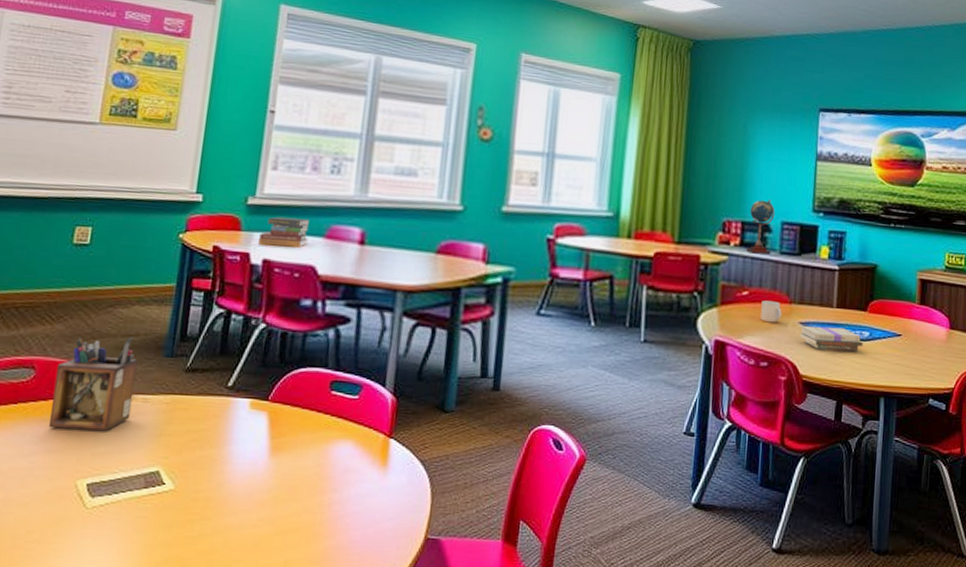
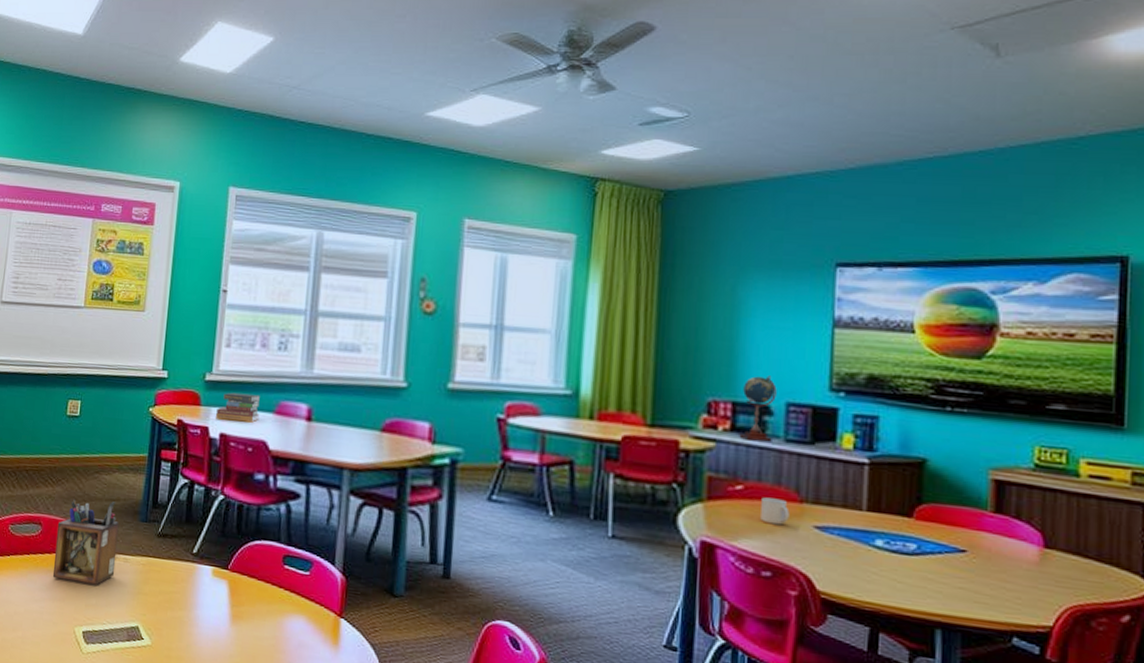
books: present [800,325,863,352] -> none [815,530,908,568]

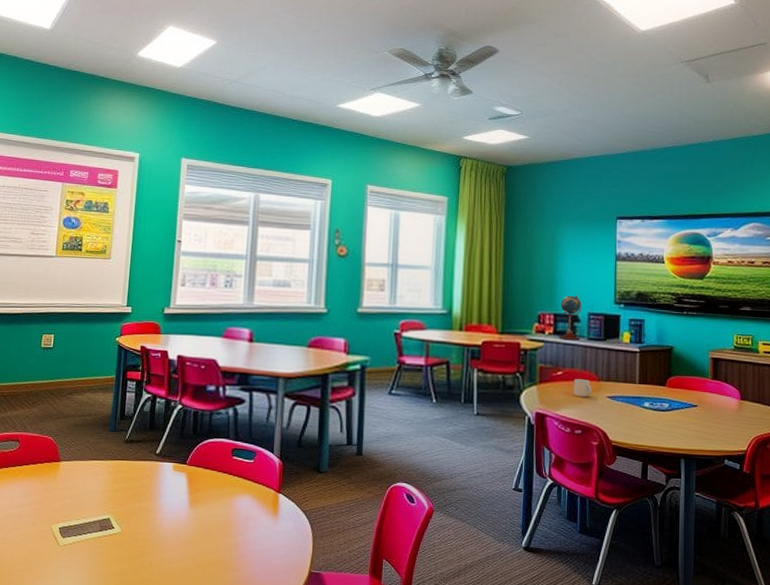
desk organizer: present [52,499,119,585] -> none [30,417,91,488]
books: present [216,392,260,423] -> none [174,322,211,346]

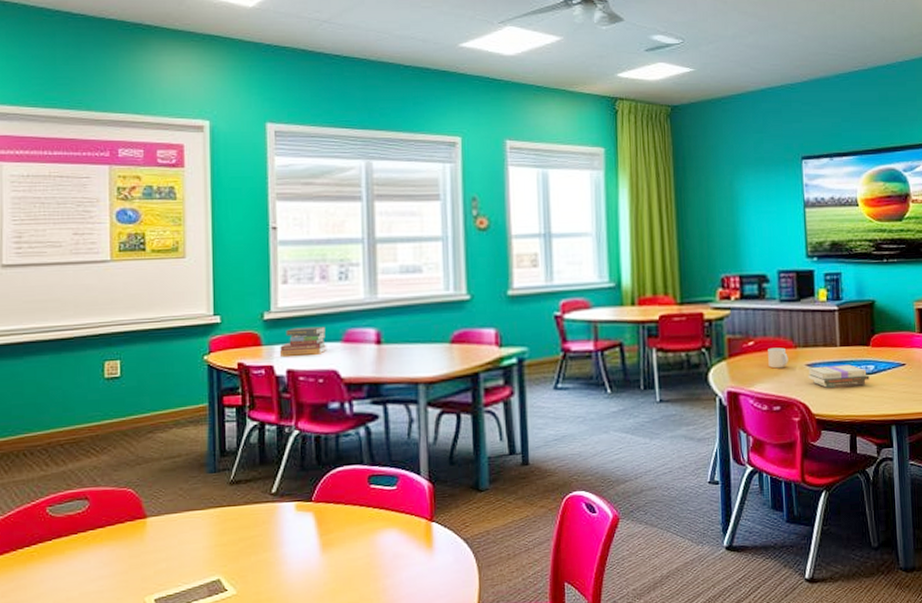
books: none [174,322,211,346] -> present [280,326,327,356]
globe: present [559,295,582,341] -> none [746,251,771,305]
books: none [608,399,664,420] -> present [808,364,870,389]

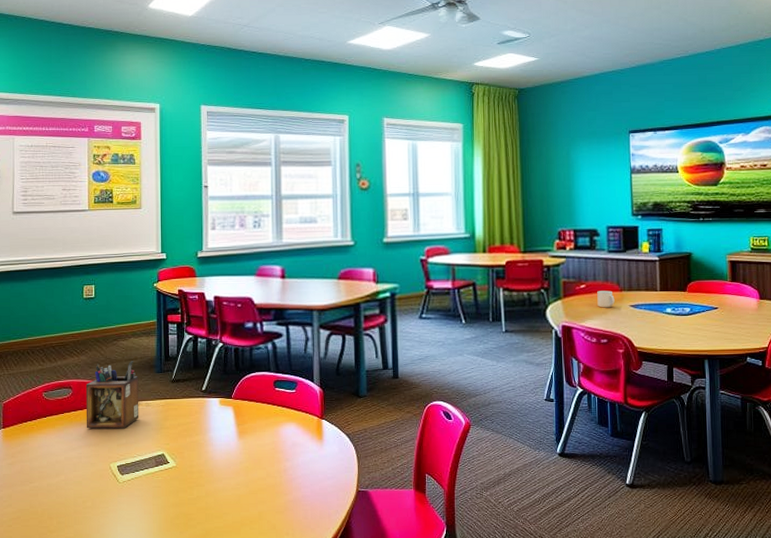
desk organizer: none [108,459,185,553] -> present [85,361,139,429]
books: present [280,326,327,356] -> none [209,263,244,286]
books: present [808,364,870,389] -> none [631,306,686,327]

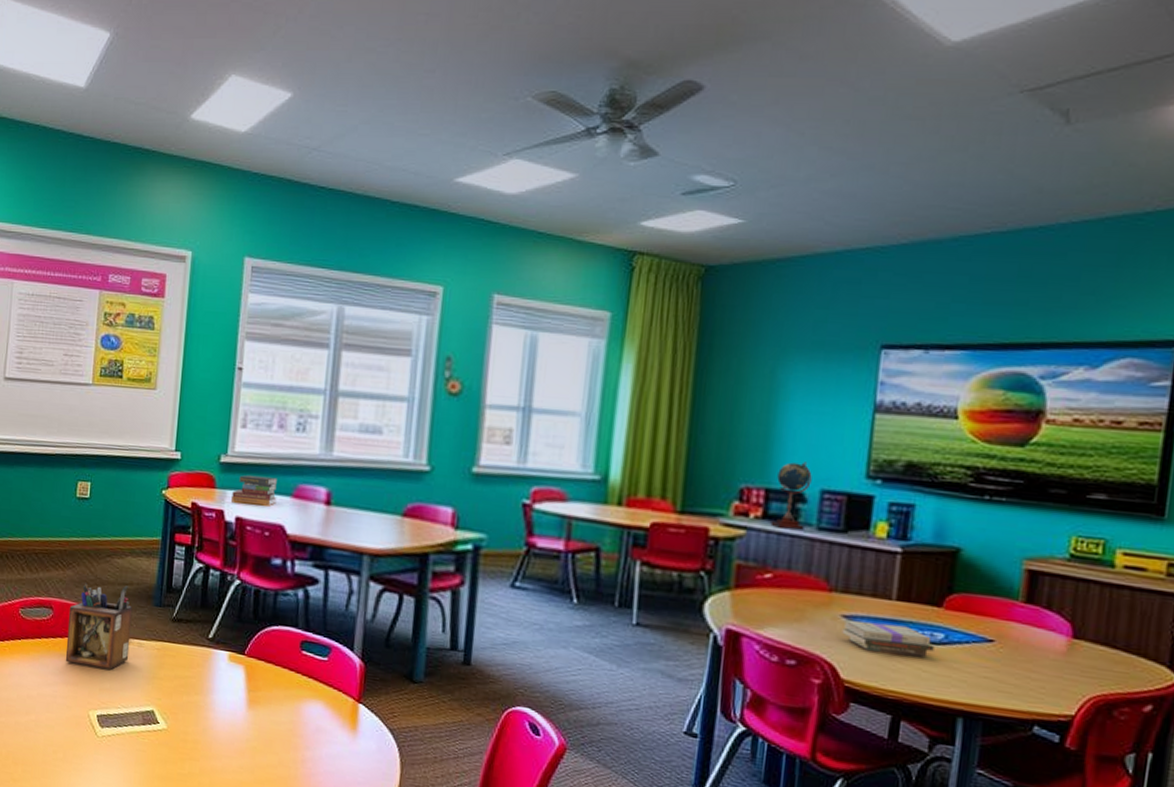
books: none [209,263,244,286] -> present [231,475,277,506]
globe: none [580,209,601,254] -> present [770,462,812,530]
cup: present [597,290,615,308] -> none [788,585,818,614]
books: none [631,306,686,327] -> present [842,619,935,657]

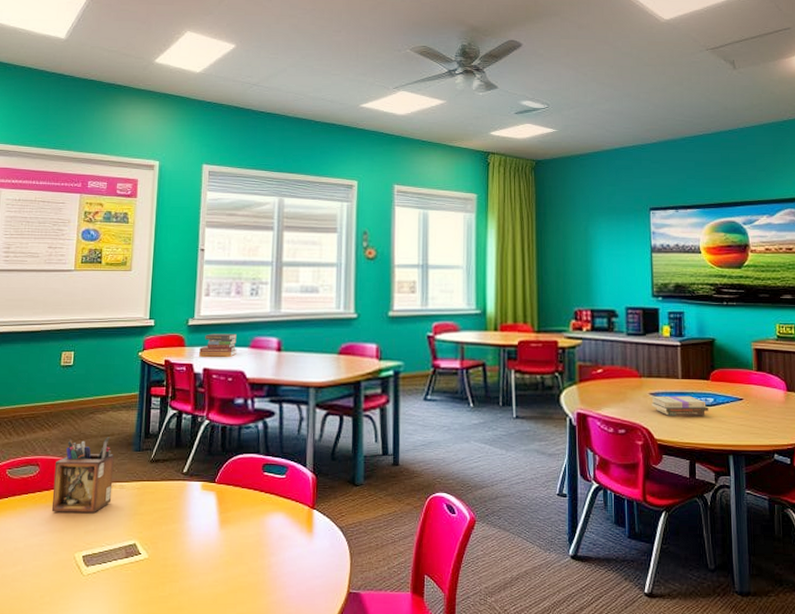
globe: present [770,462,812,530] -> none [597,289,619,336]

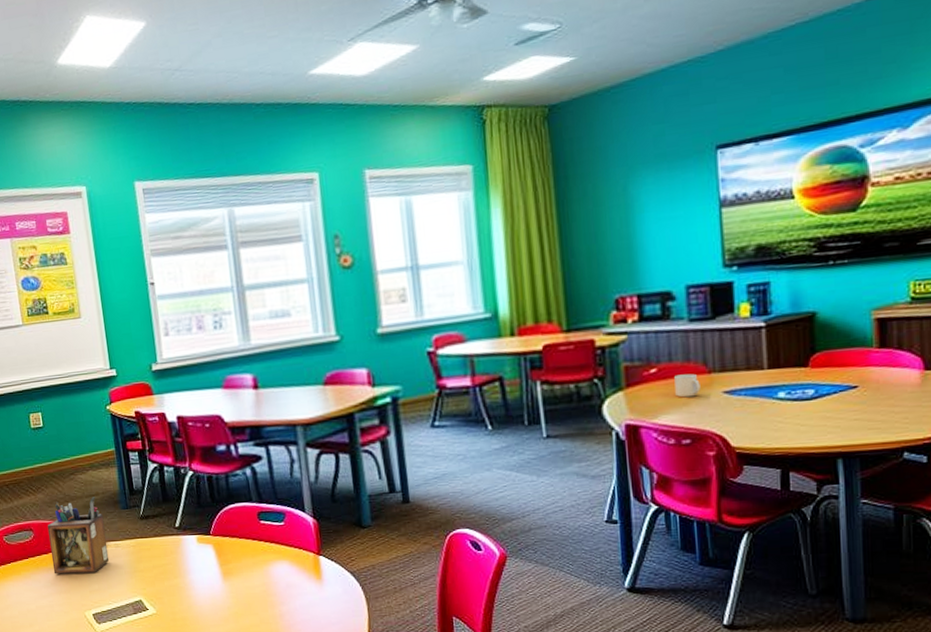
books: present [199,333,237,357] -> none [169,374,210,404]
cup: none [615,376,634,395] -> present [674,373,701,398]
books: present [651,395,709,417] -> none [726,389,808,419]

